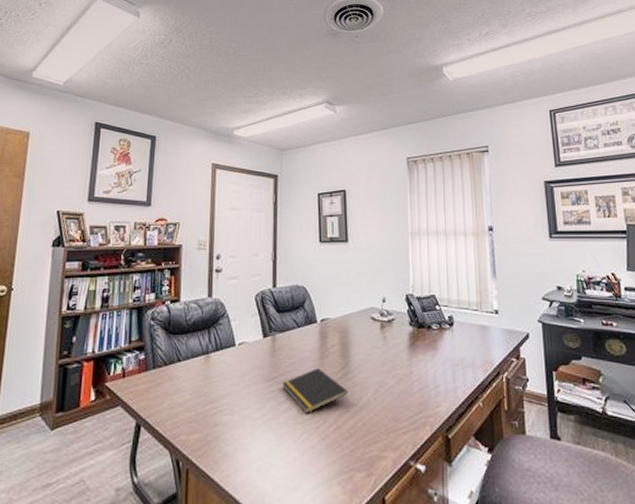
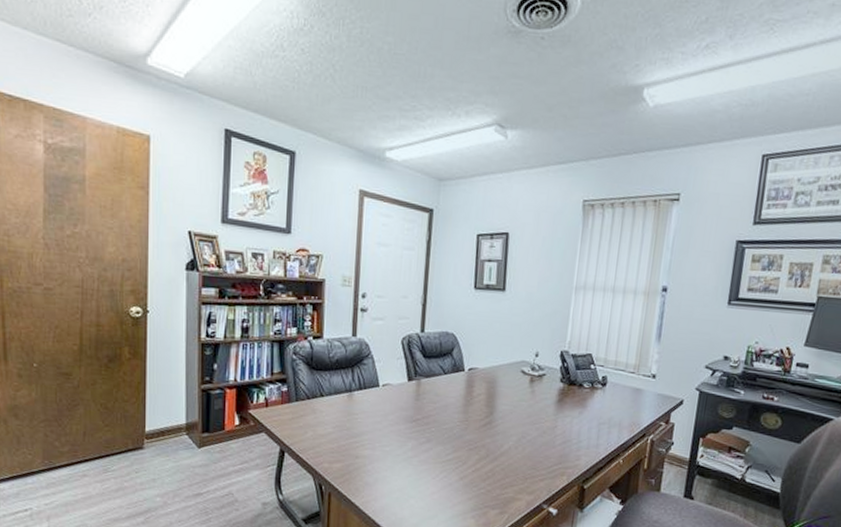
notepad: present [281,368,348,413] -> none [424,414,490,455]

